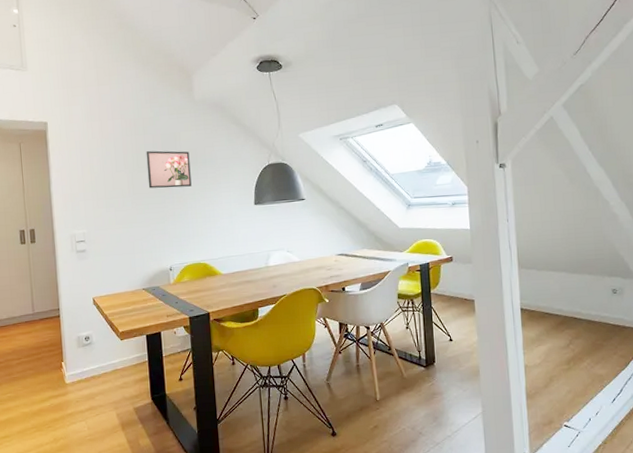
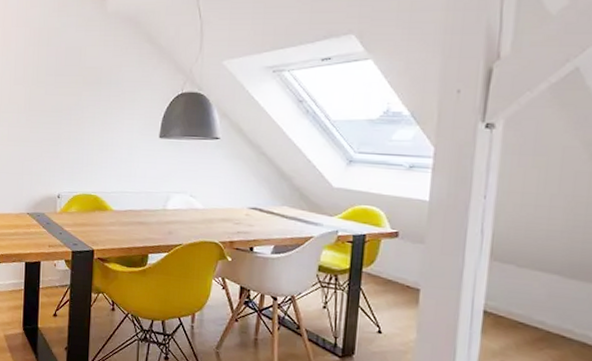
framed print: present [146,150,192,189] -> none [46,65,94,109]

